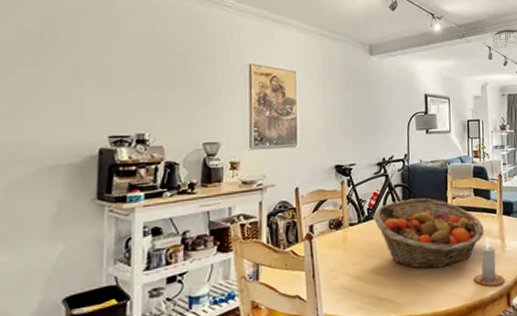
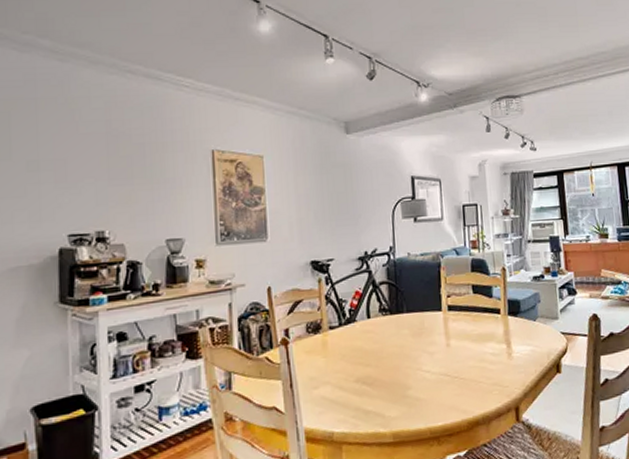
fruit basket: present [373,198,484,269] -> none [356,296,486,378]
candle: present [473,236,505,287] -> none [474,340,512,399]

